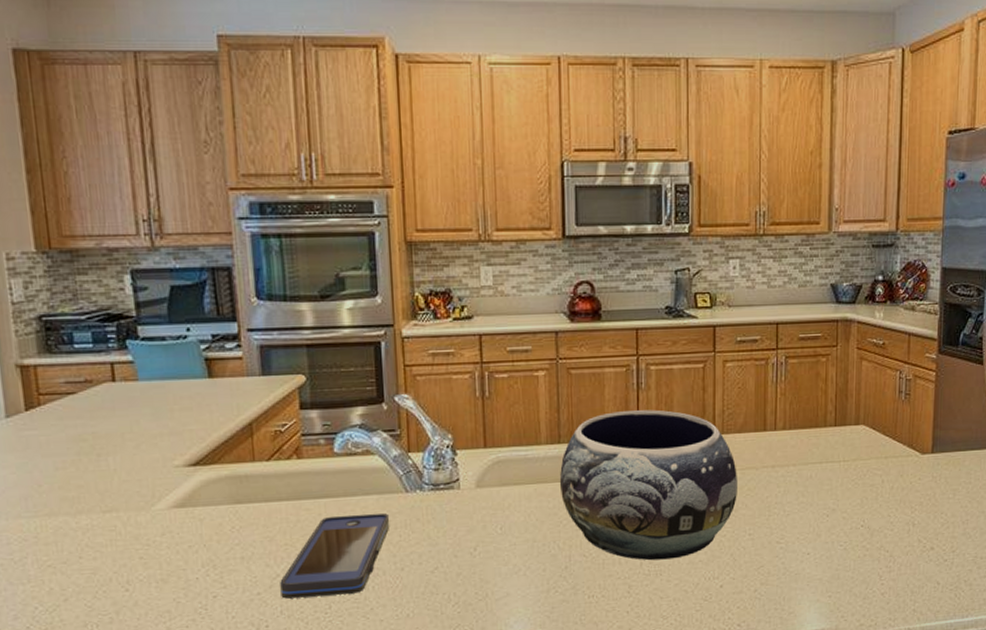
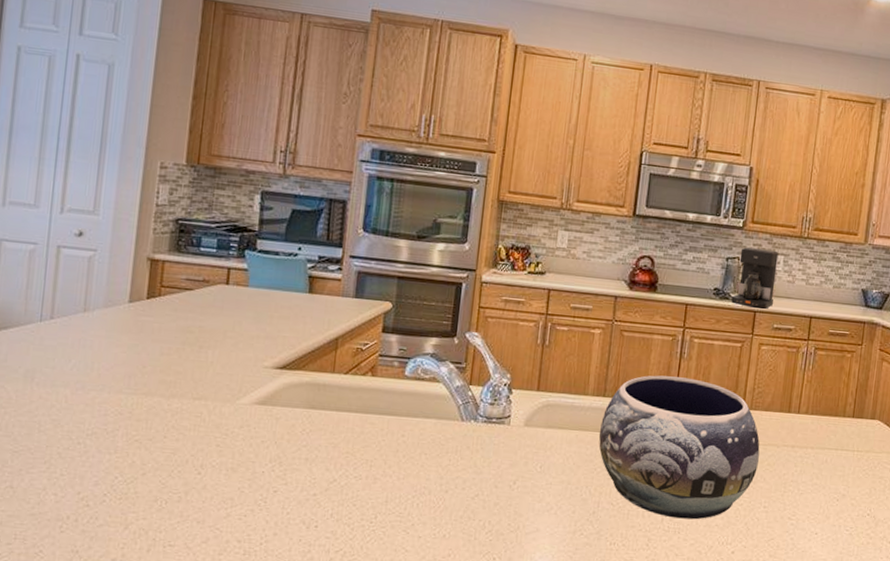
mobile phone: present [280,513,390,599] -> none [334,433,444,508]
coffee maker: none [686,254,733,323] -> present [731,247,779,310]

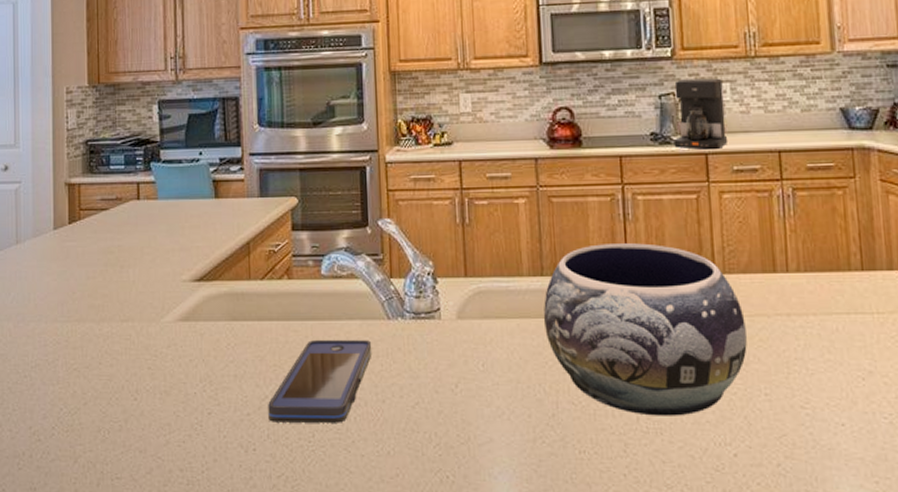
mobile phone: none [334,433,444,508] -> present [268,340,372,423]

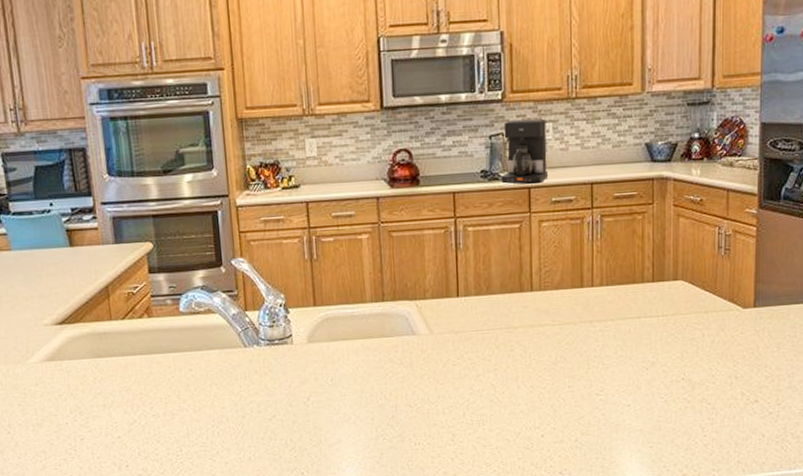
mobile phone: present [268,340,372,423] -> none [137,366,232,442]
decorative bowl: present [543,243,747,416] -> none [384,268,556,411]

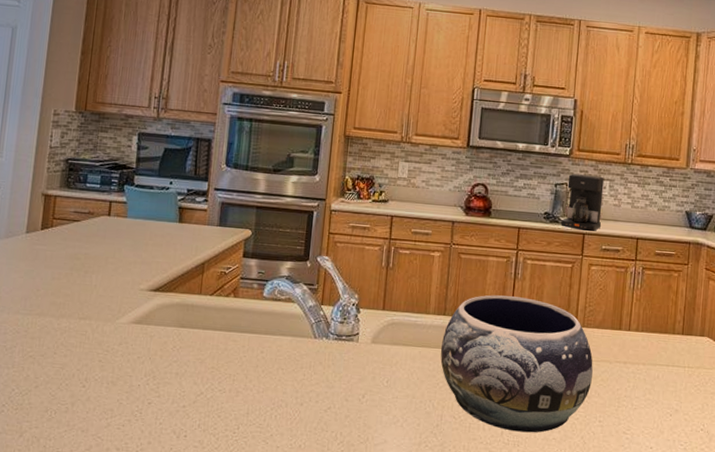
decorative bowl: none [384,268,556,411] -> present [440,295,593,433]

